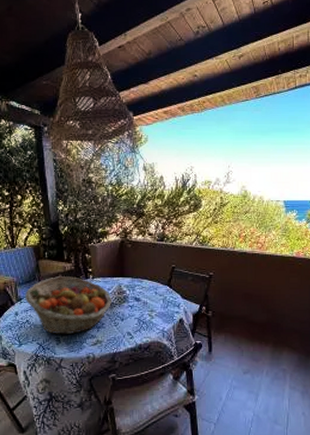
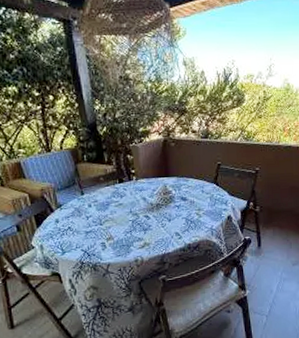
fruit basket: present [25,276,112,335] -> none [65,179,158,240]

